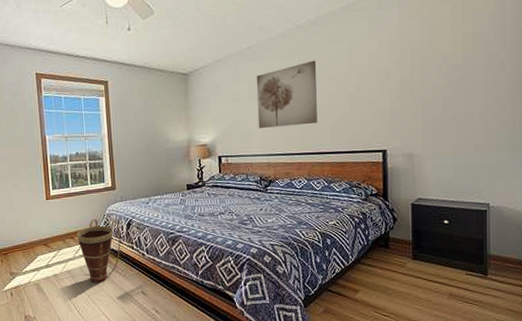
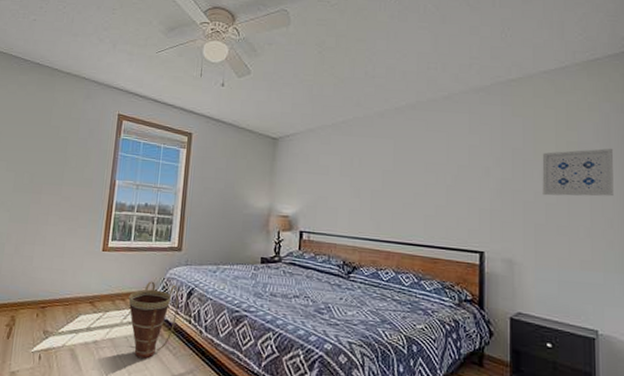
wall art: present [256,60,317,128] -> none [346,144,413,212]
wall art: none [439,34,508,90] -> present [542,148,614,197]

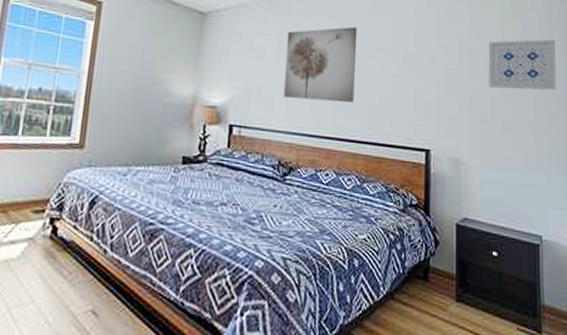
basket: present [128,281,179,359] -> none [11,187,79,289]
wall art: none [346,144,413,212] -> present [283,26,358,103]

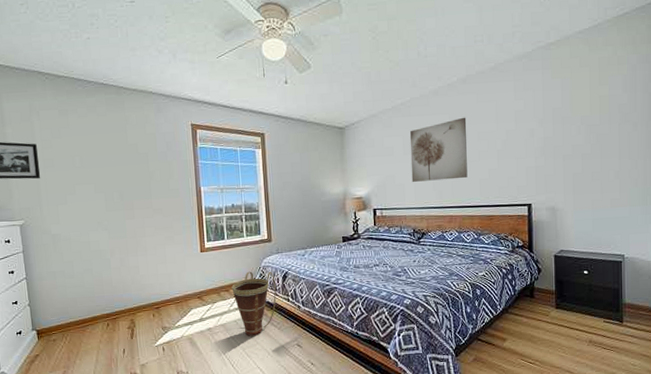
basket: none [11,187,79,289] -> present [231,271,277,336]
wall art: present [488,39,556,91] -> none [578,97,639,148]

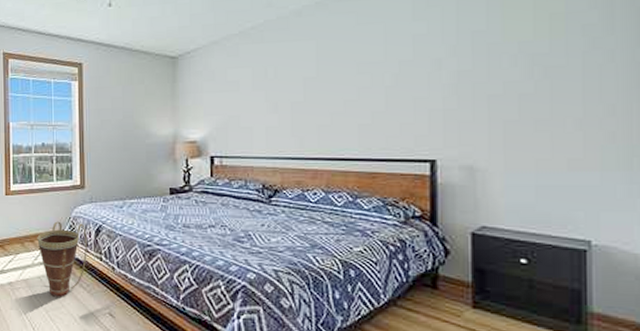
wall art: present [409,117,468,182] -> none [261,43,341,125]

